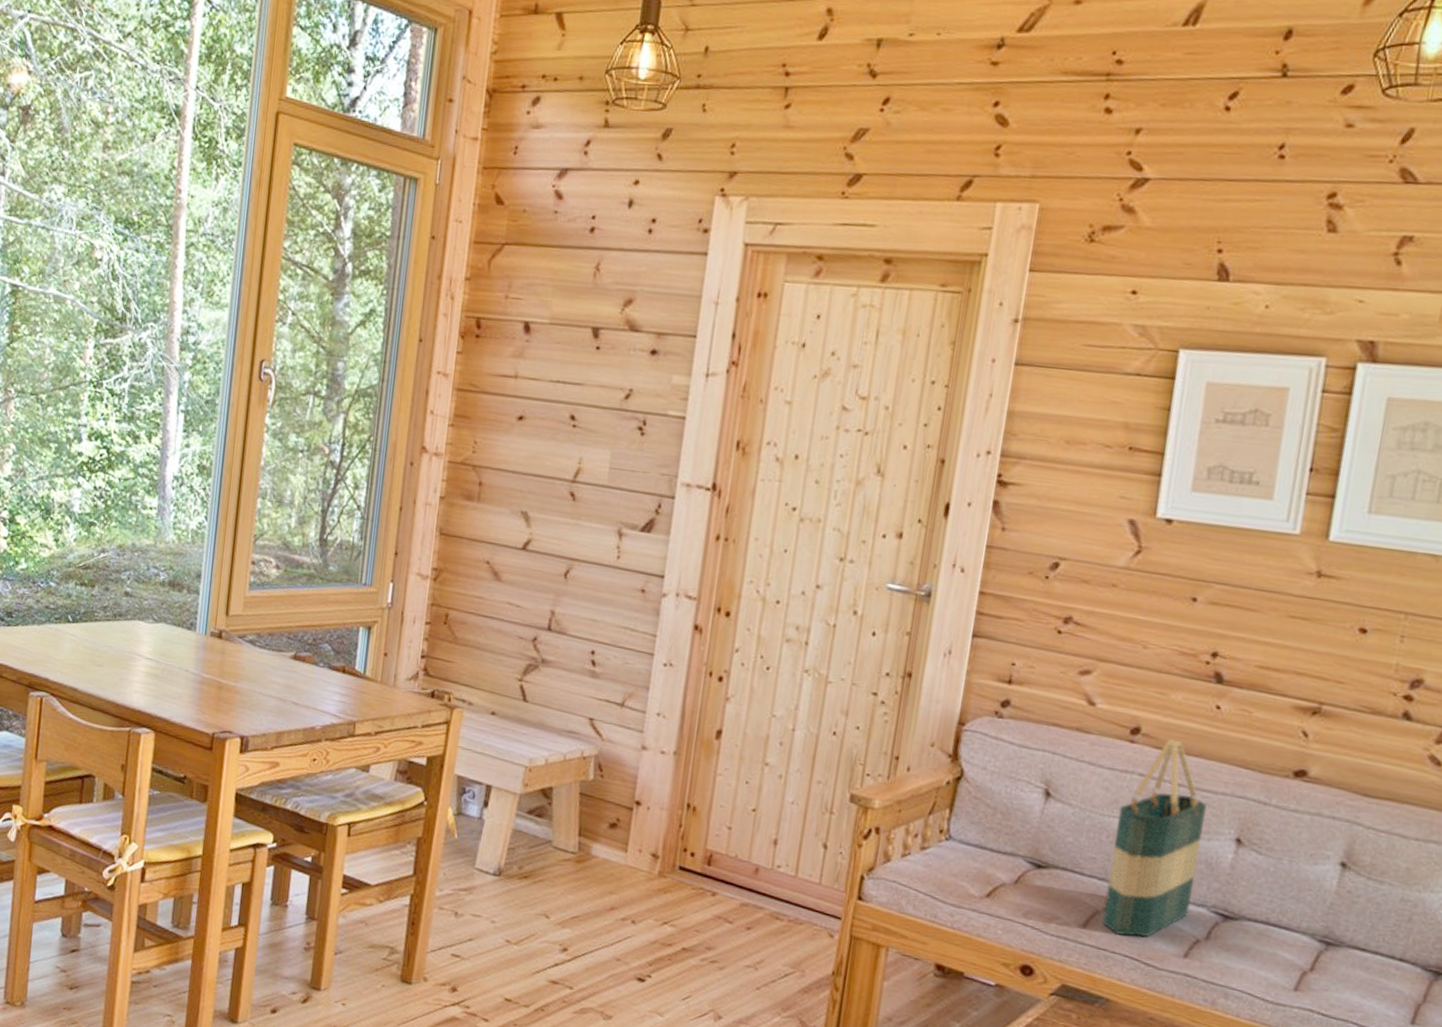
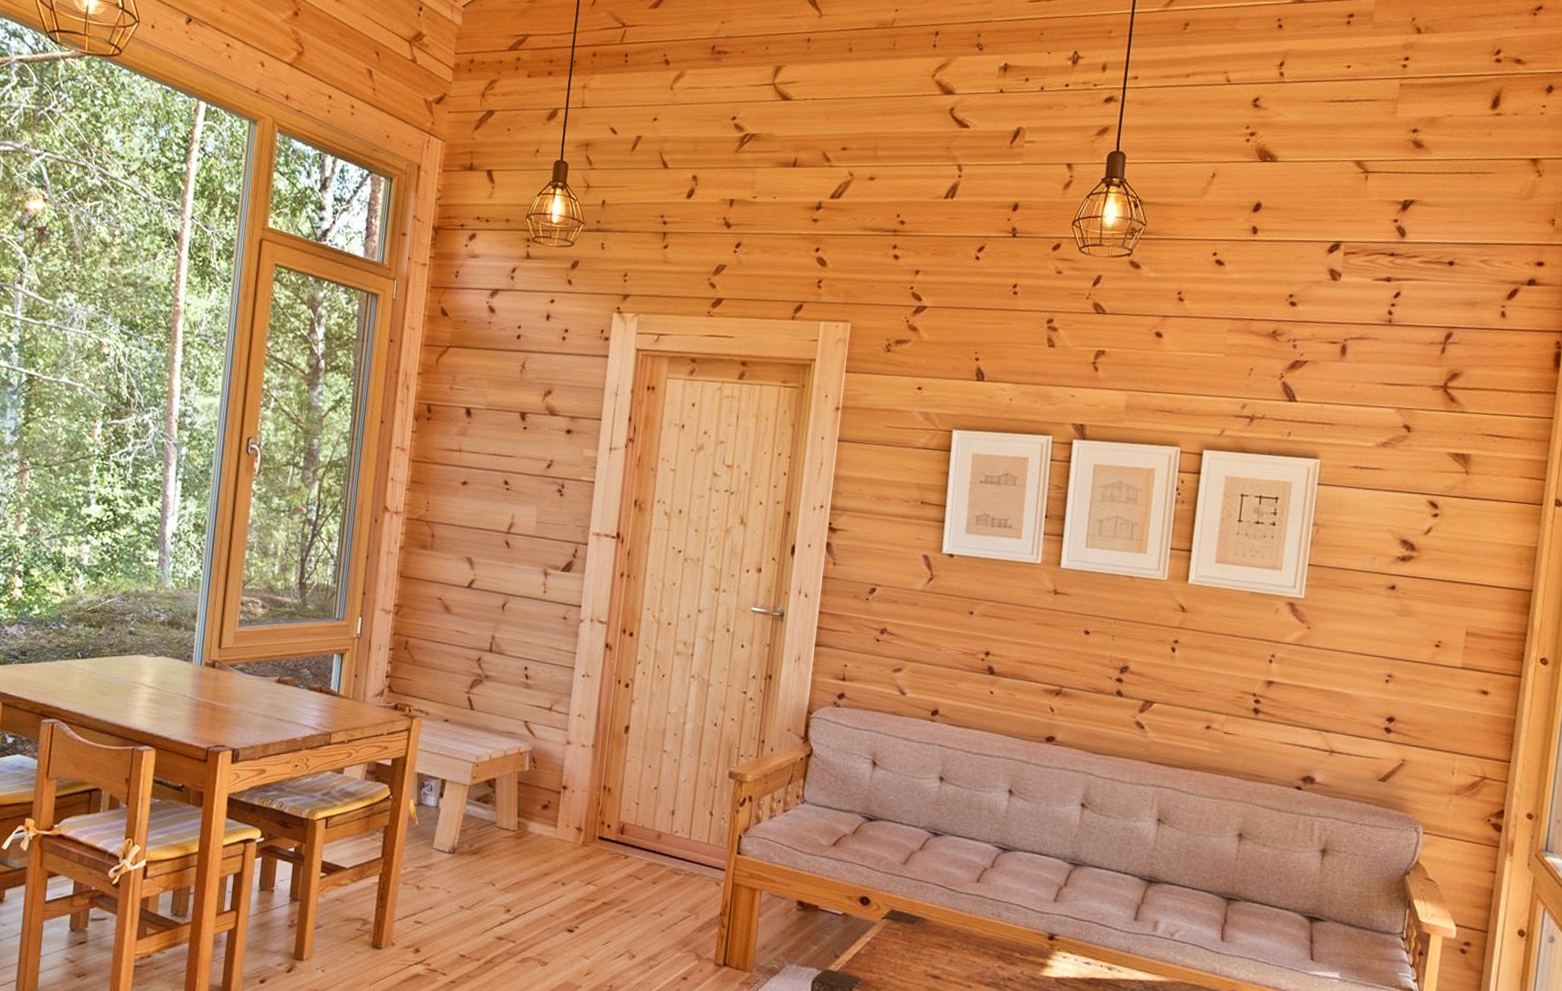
tote bag: present [1101,739,1207,937] -> none [917,717,987,869]

